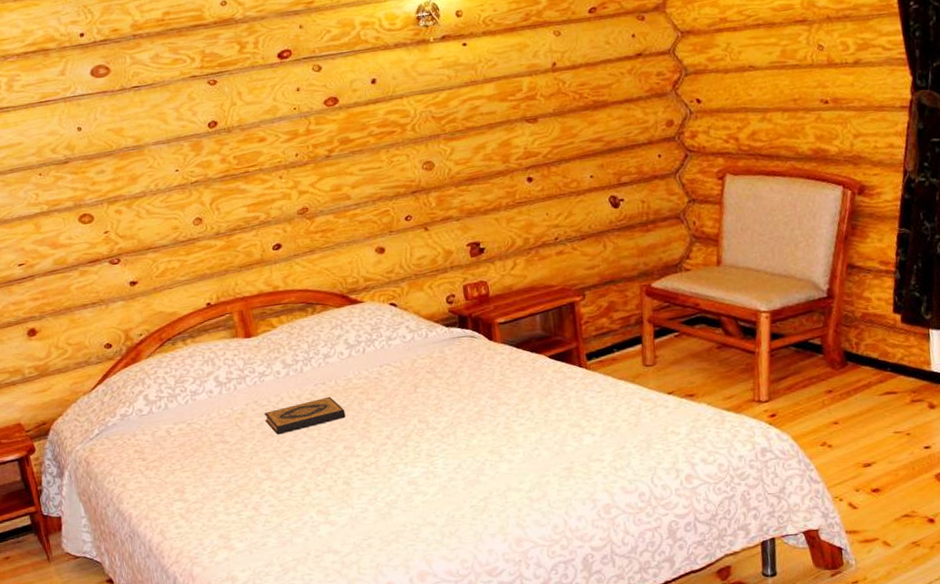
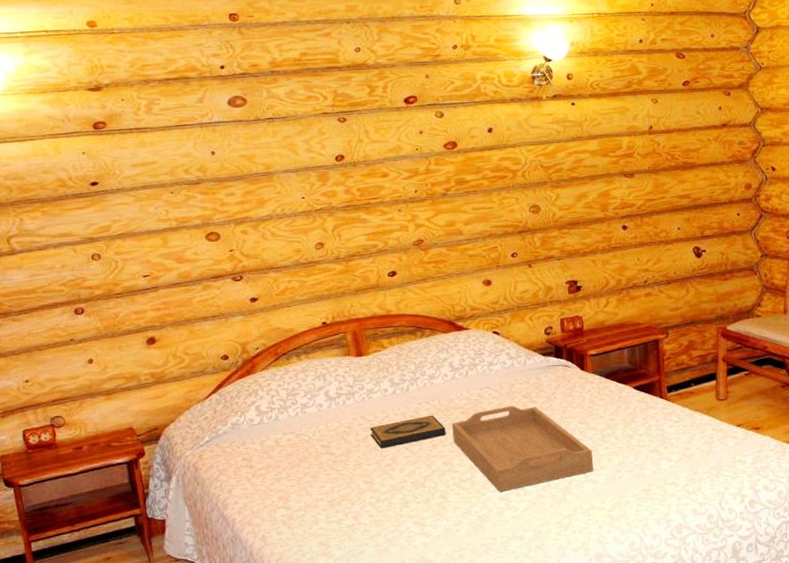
serving tray: none [350,382,509,476] -> present [451,405,594,492]

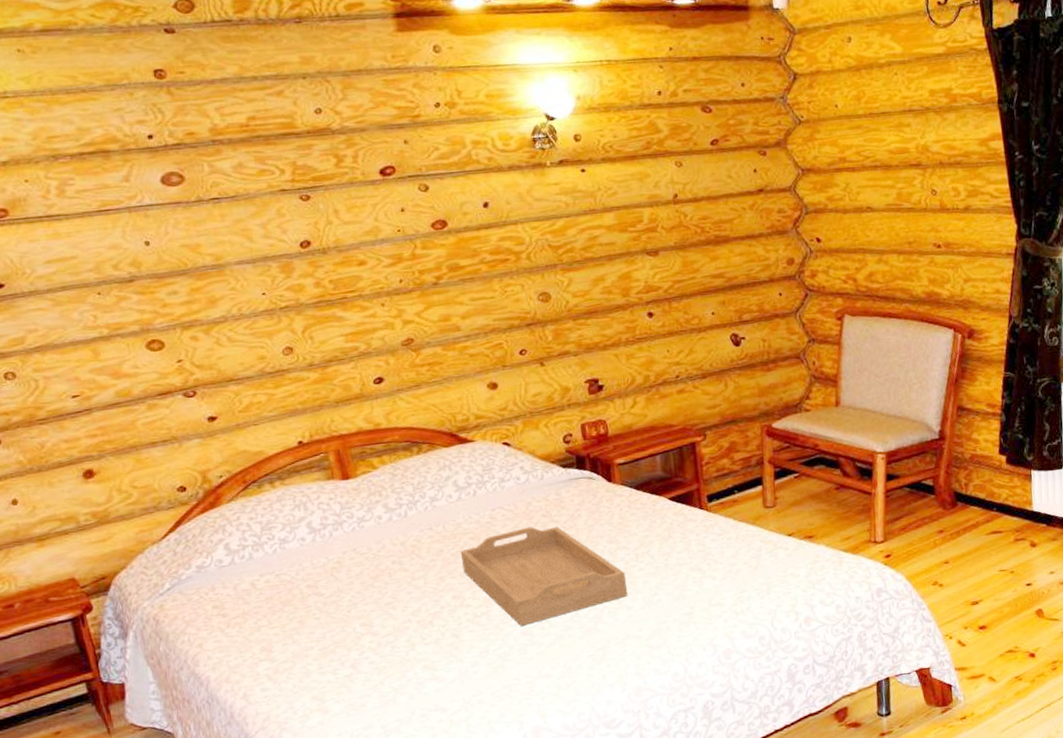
hardback book: present [369,415,446,449] -> none [363,543,455,586]

